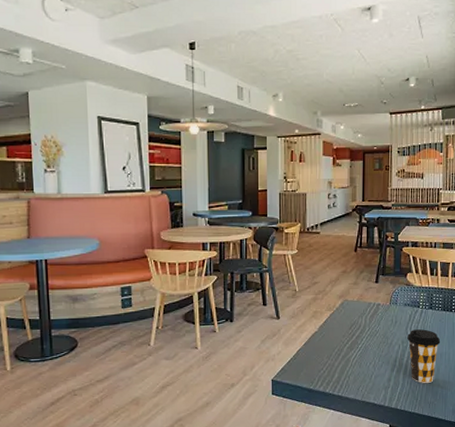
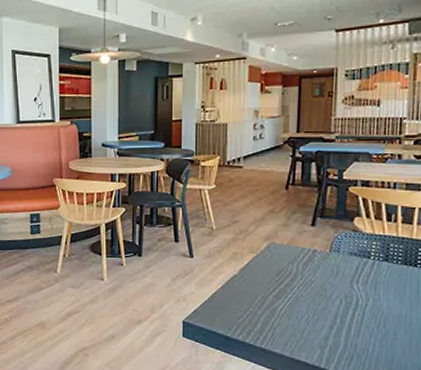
coffee cup: present [407,329,441,384] -> none [352,284,399,350]

